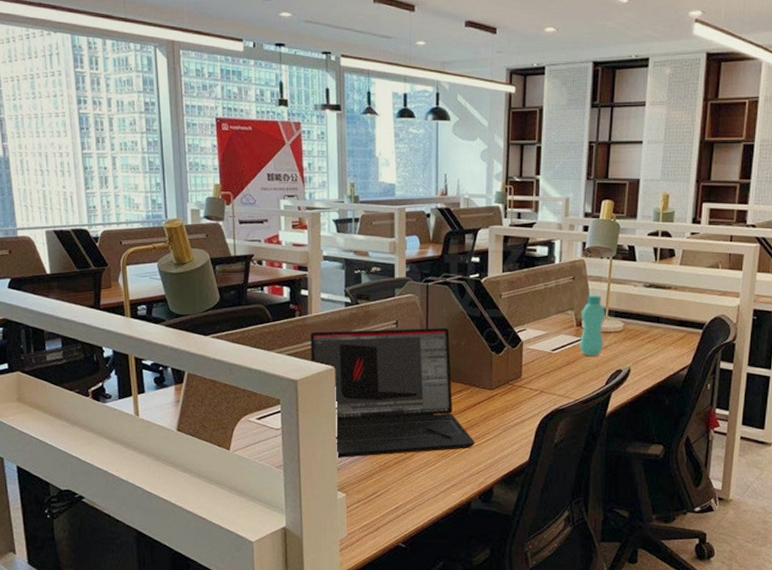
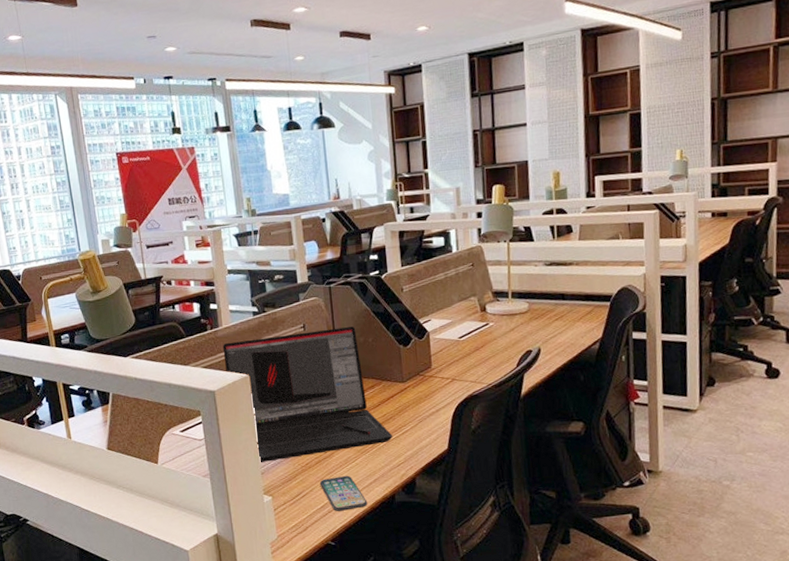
smartphone: none [396,479,443,514] -> present [319,476,368,511]
bottle: present [580,294,606,357] -> none [483,278,511,340]

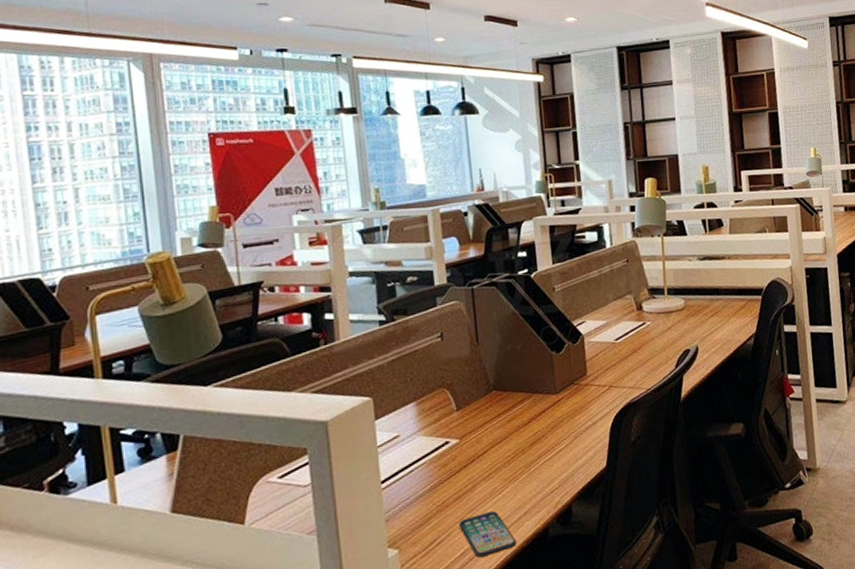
laptop: present [222,326,392,462] -> none [339,333,545,507]

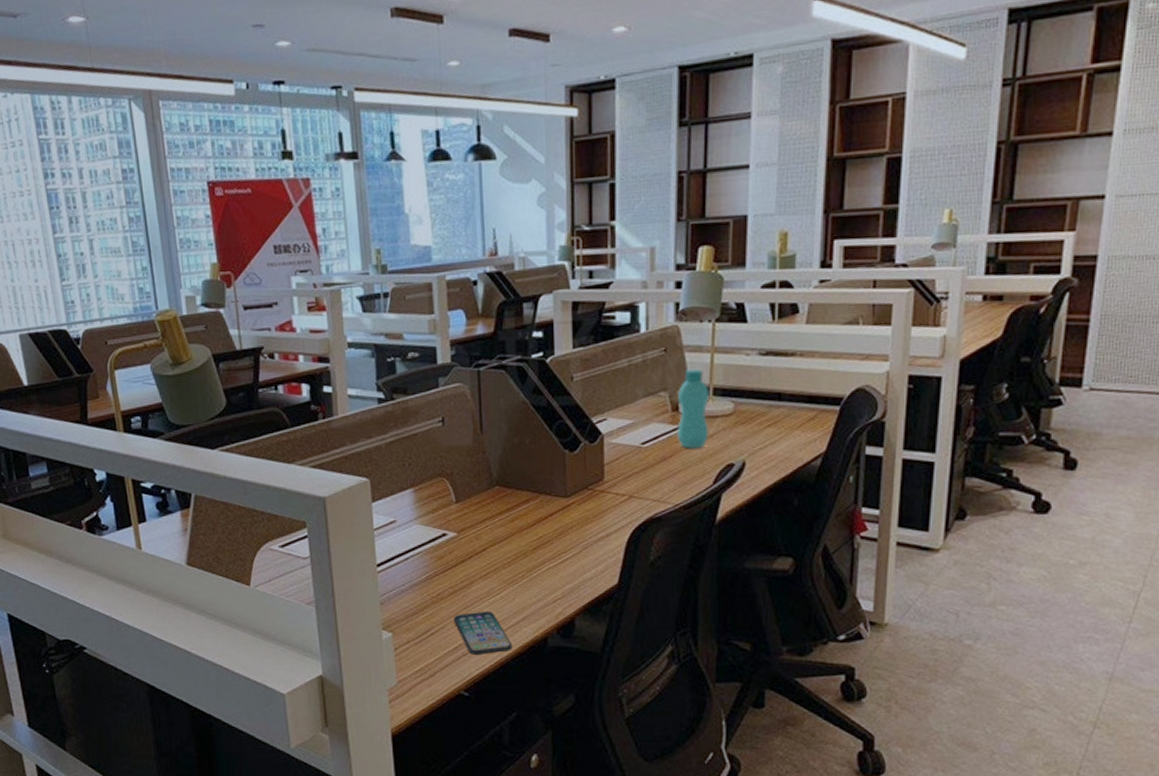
bottle: none [639,274,668,341] -> present [677,368,710,449]

